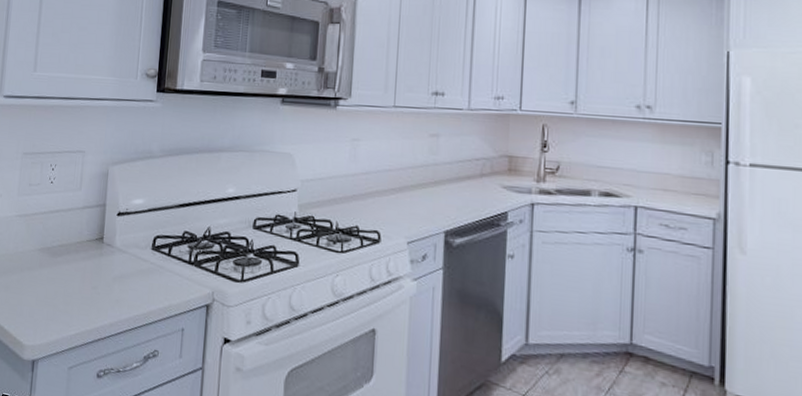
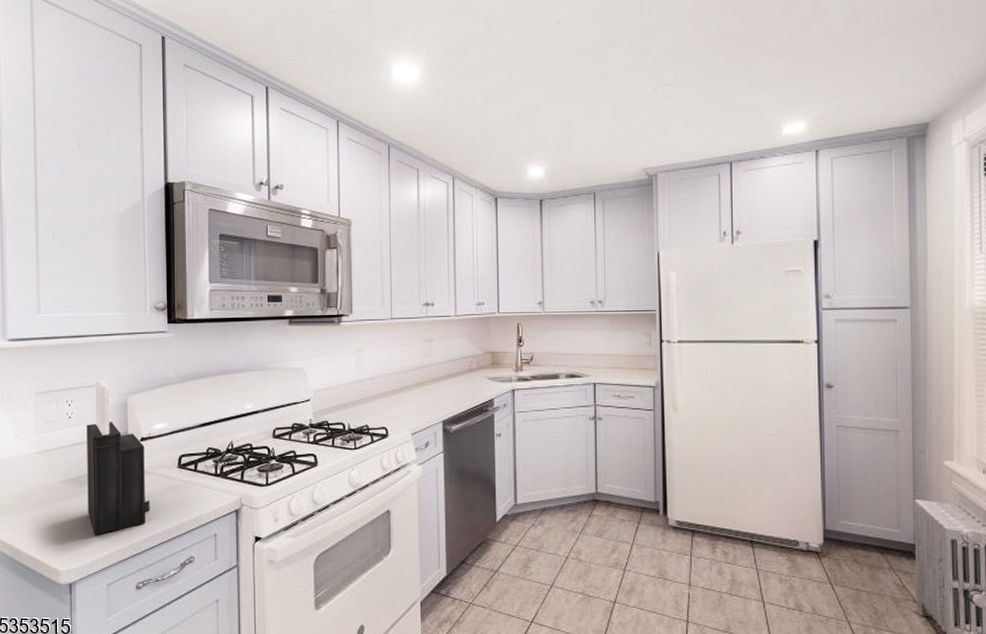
knife block: none [58,145,121,313] -> present [86,379,150,536]

